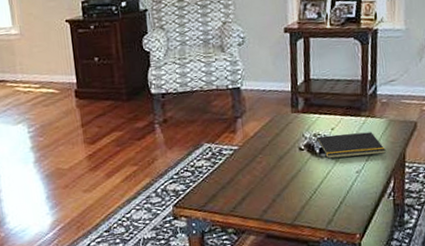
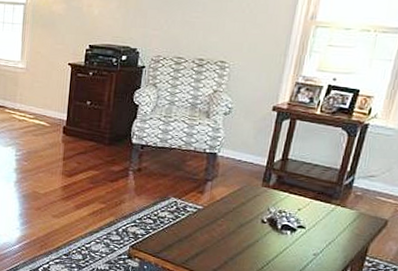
notepad: present [315,132,386,159] -> none [279,213,349,243]

